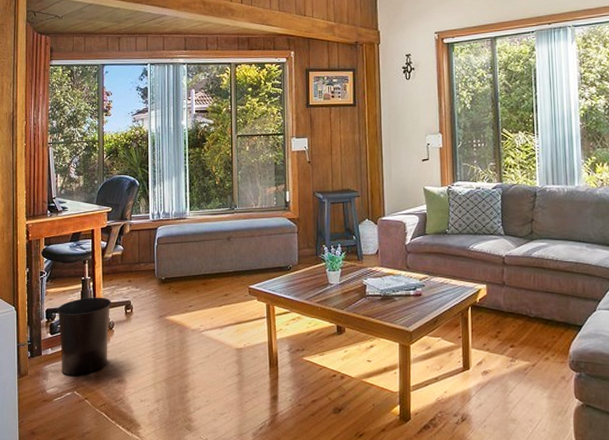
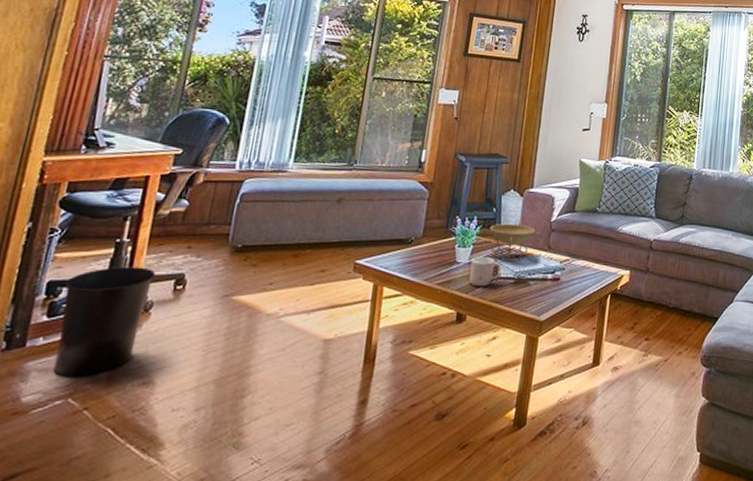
mug: none [341,279,368,304] -> present [468,257,501,287]
decorative bowl: none [344,248,400,280] -> present [479,223,543,260]

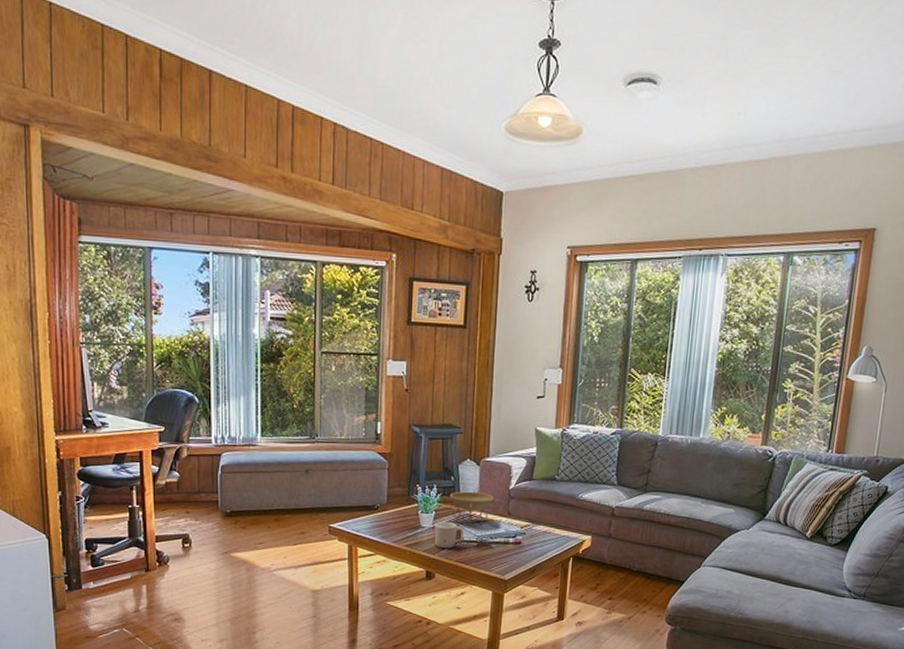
waste bin: present [53,266,155,376] -> none [99,527,165,612]

